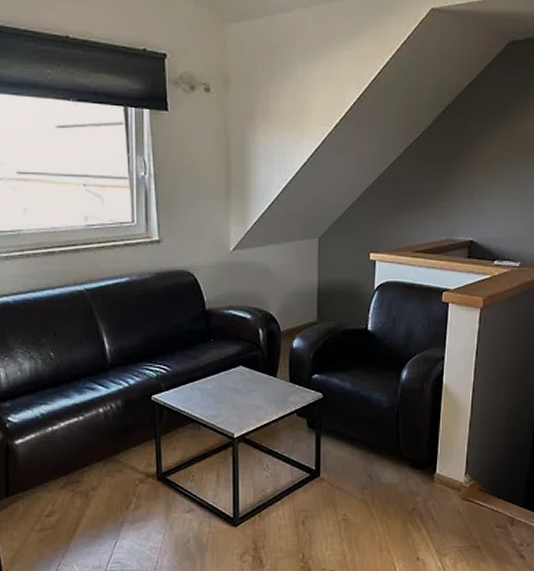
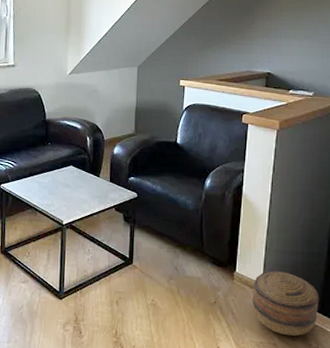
basket: none [454,467,524,535] -> present [252,271,319,336]

